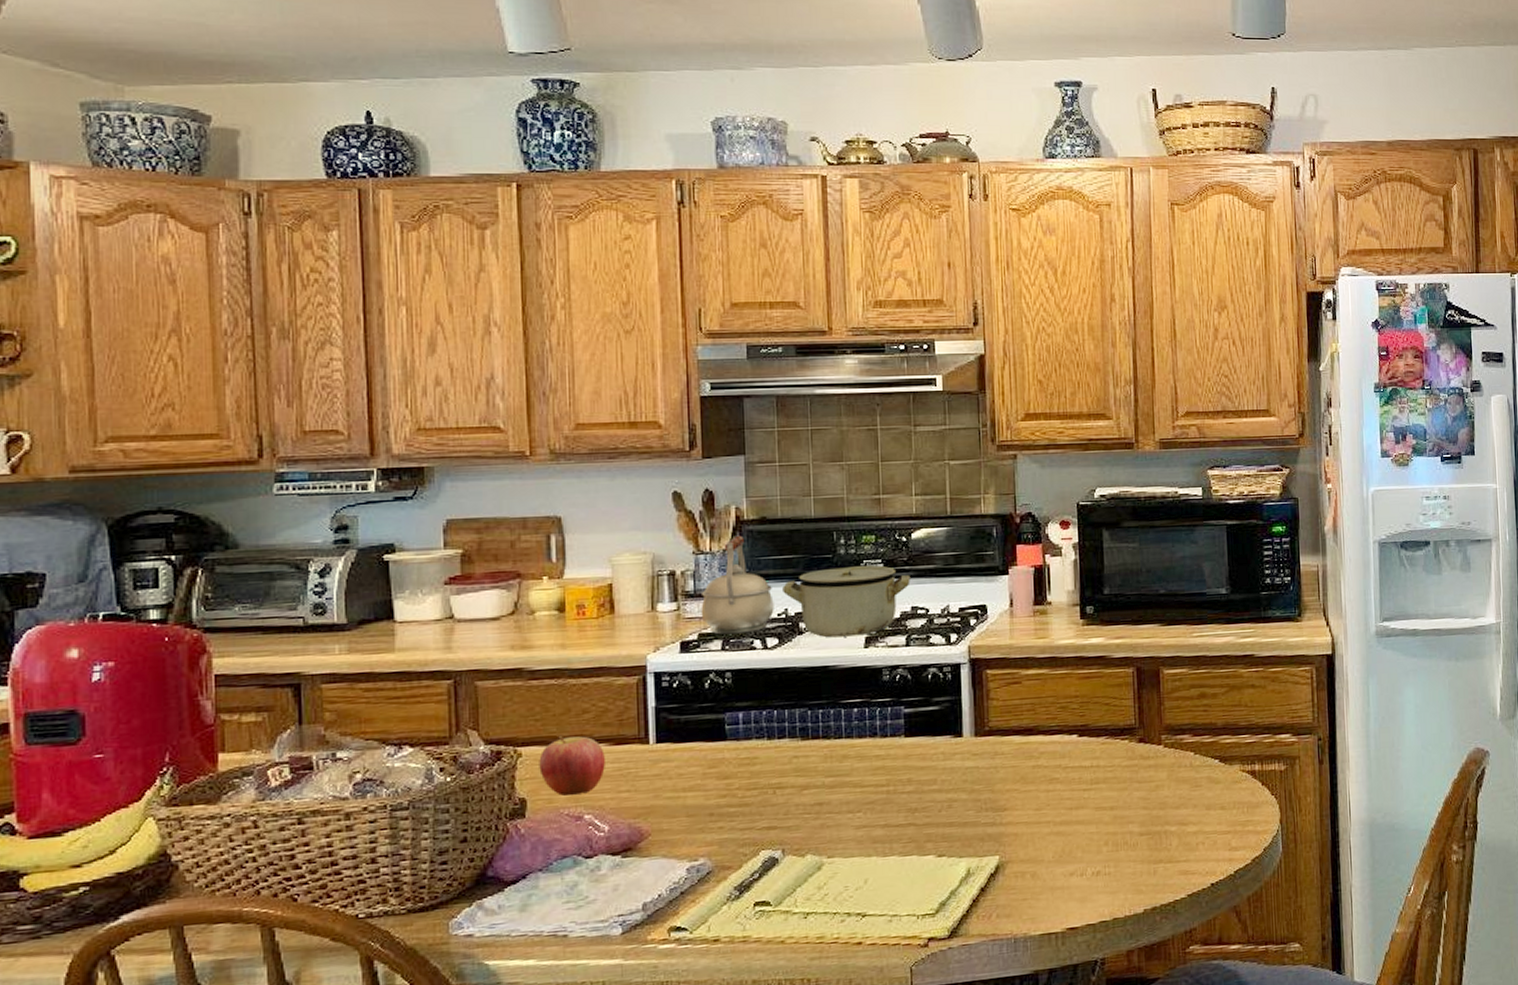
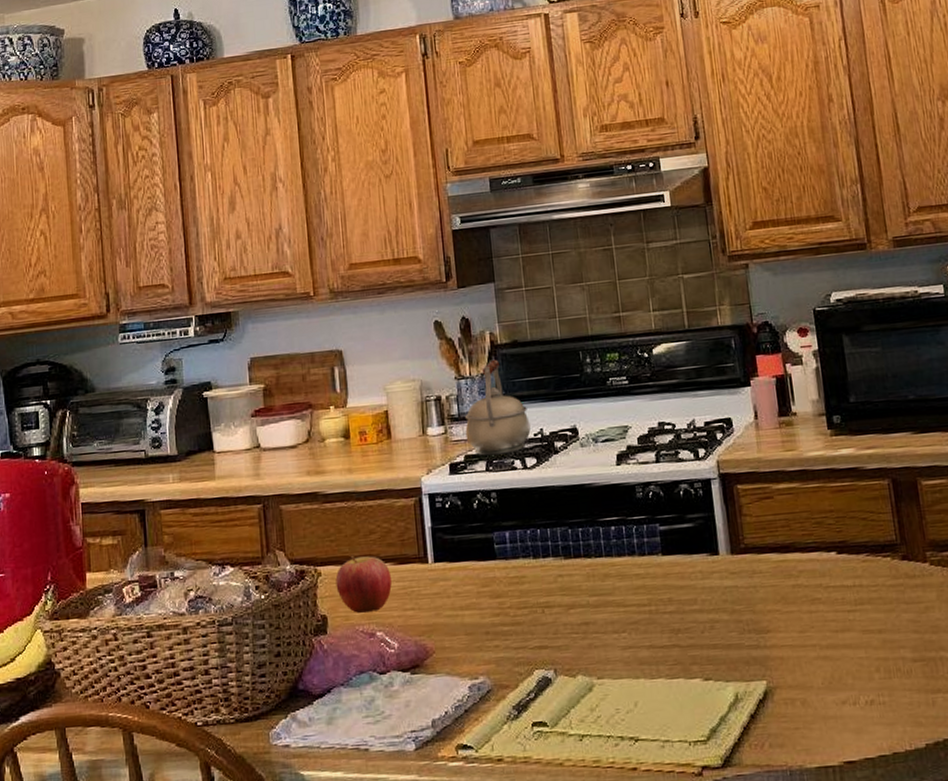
cooking pot: present [783,565,910,638] -> none [537,382,655,456]

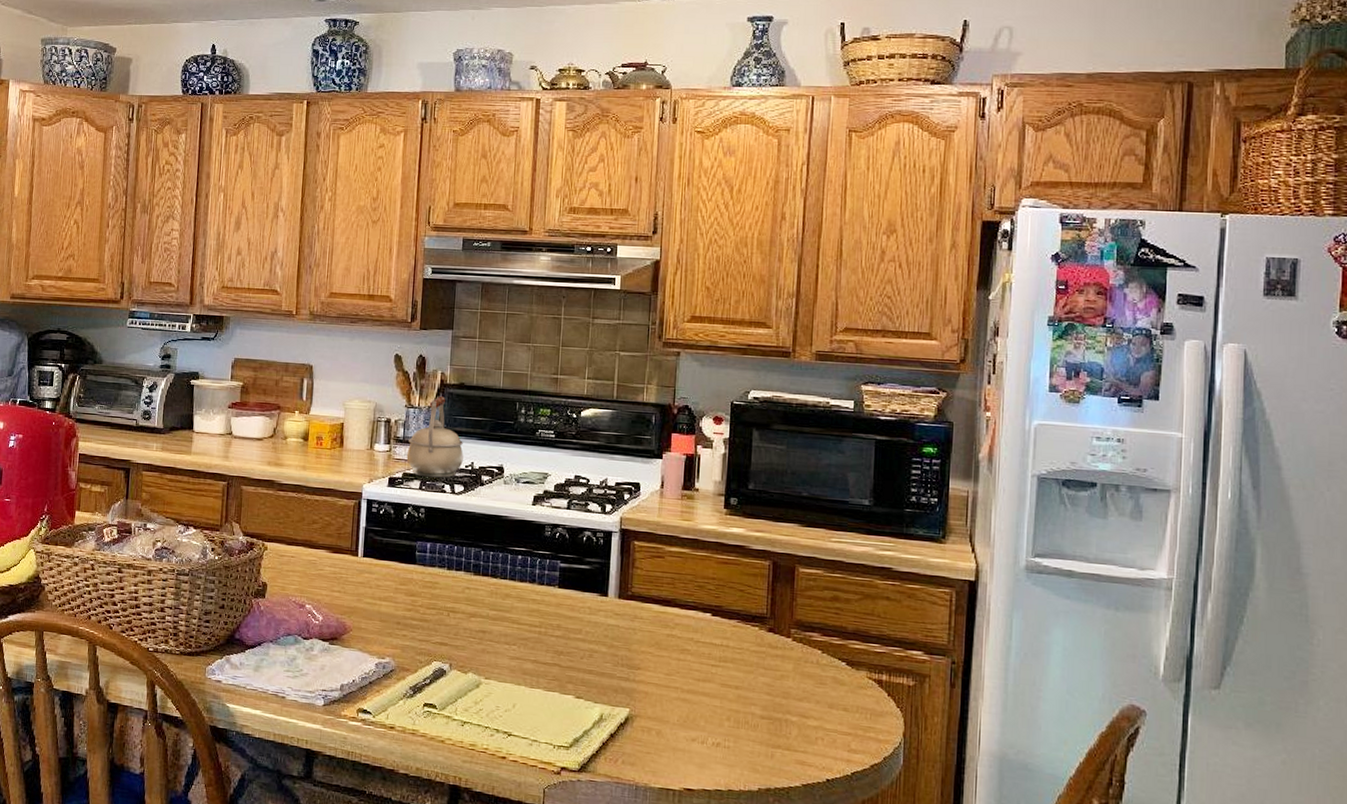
apple: present [335,555,392,613] -> none [278,538,325,588]

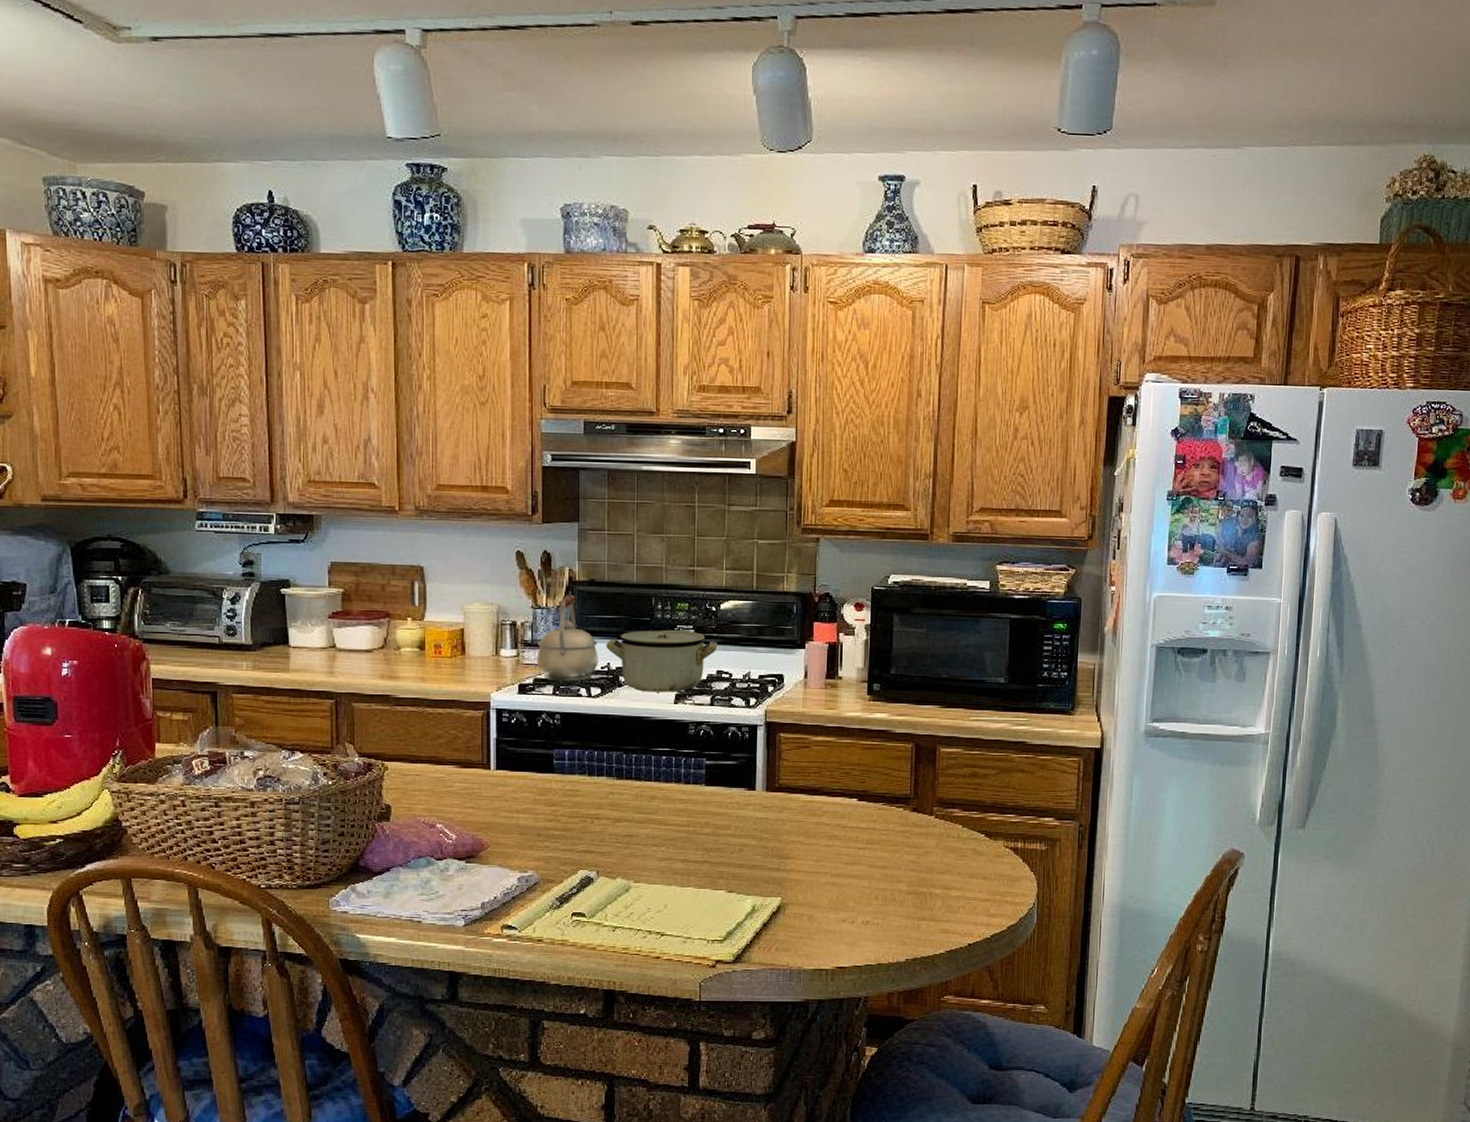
cooking pot: none [471,433,577,494] -> present [606,630,717,693]

